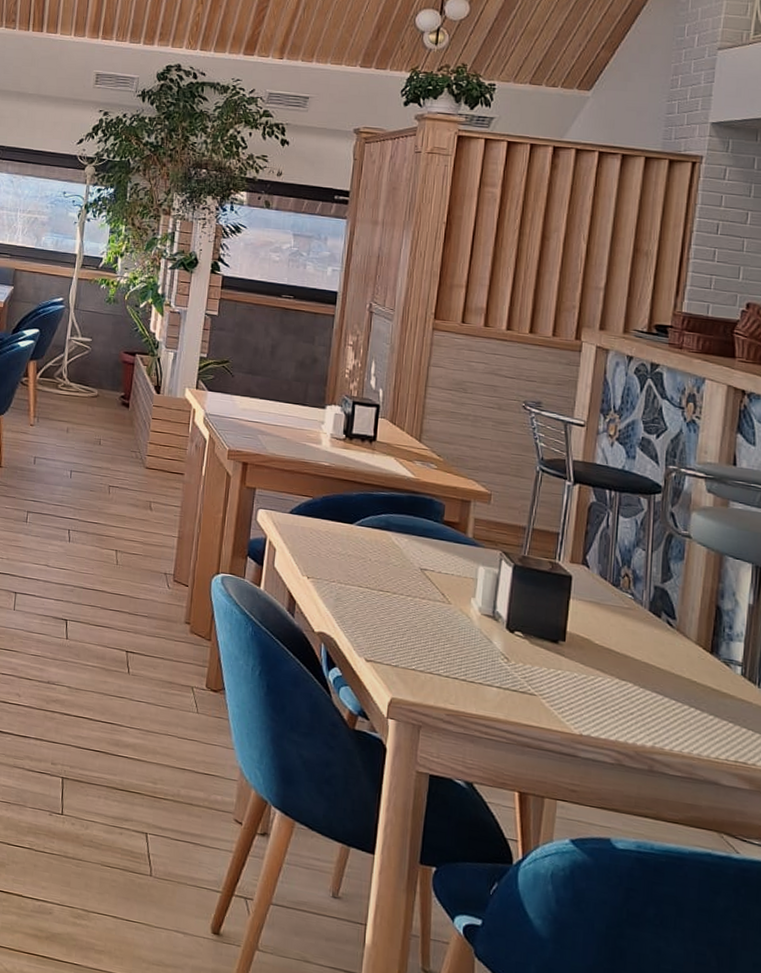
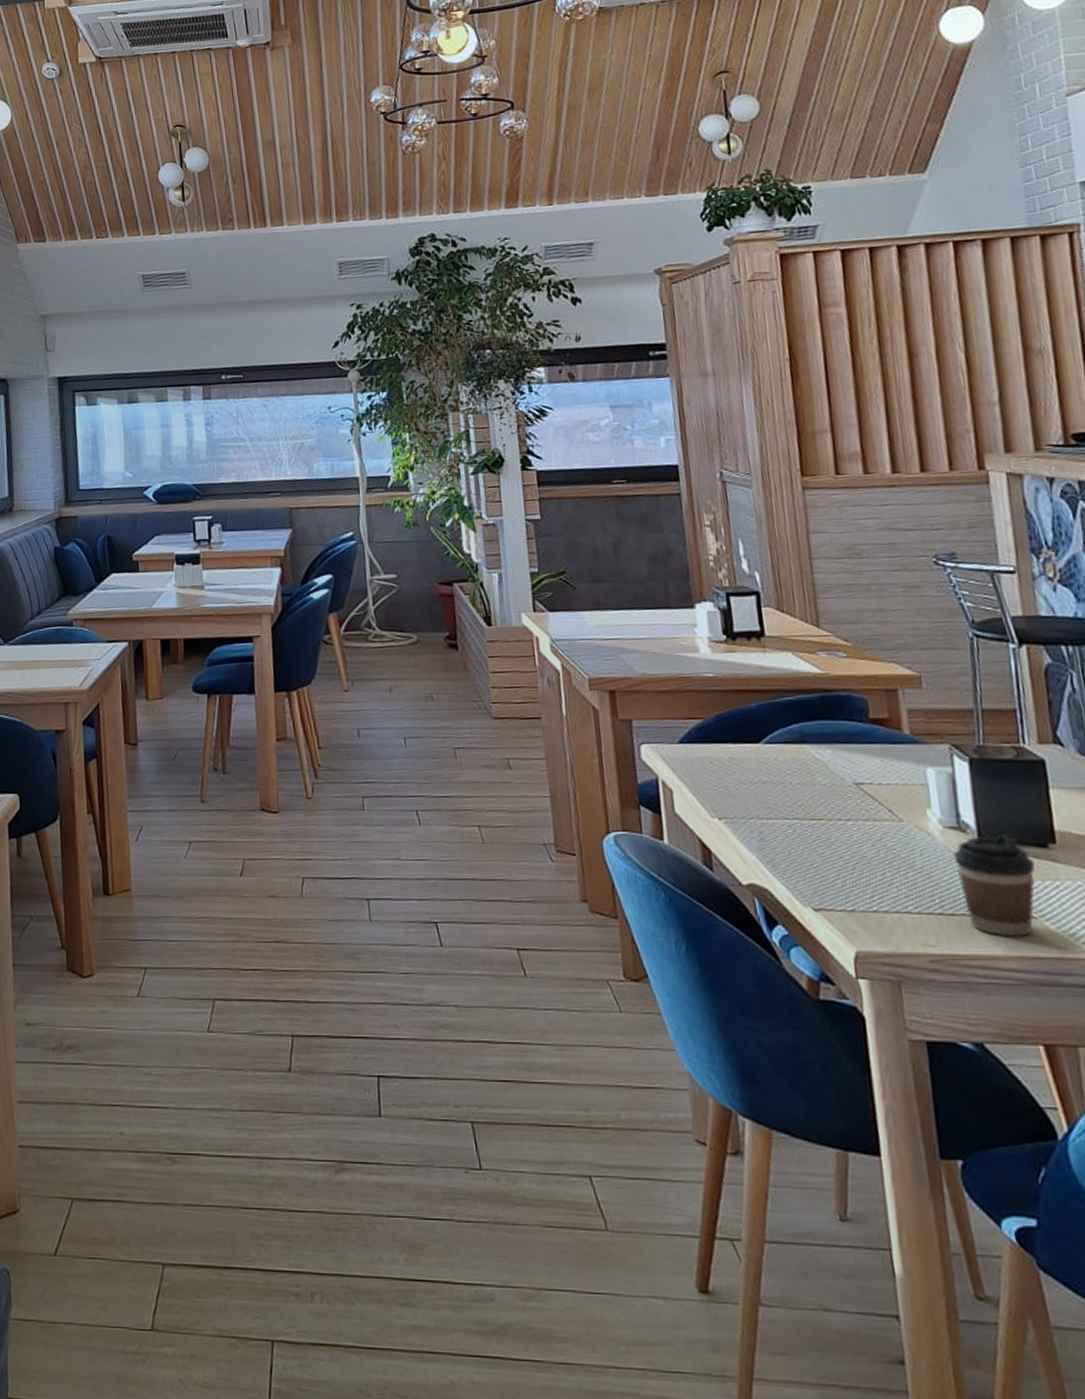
coffee cup: none [483,625,545,708] -> present [953,834,1035,937]

